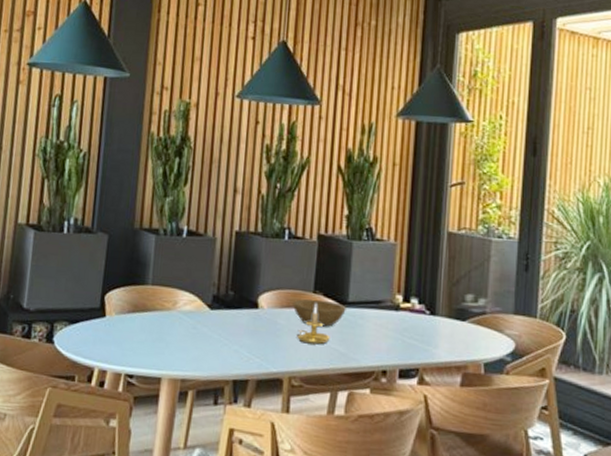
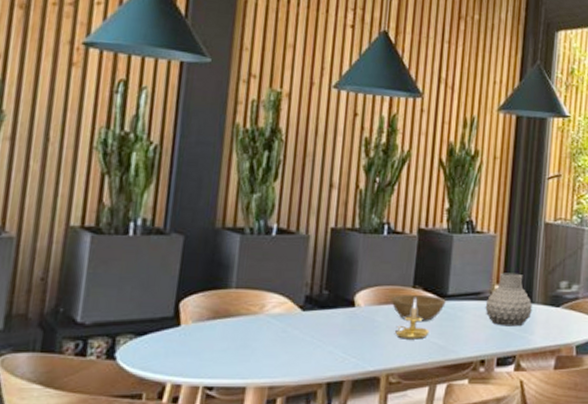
vase: none [386,282,437,339] -> present [485,272,533,327]

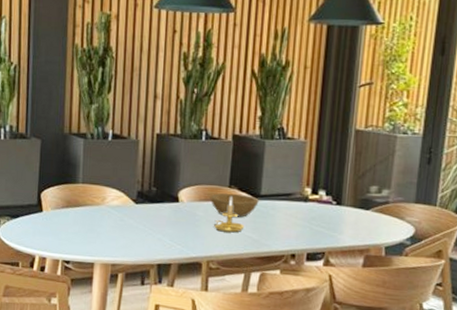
vase: present [485,272,533,327] -> none [296,176,342,226]

